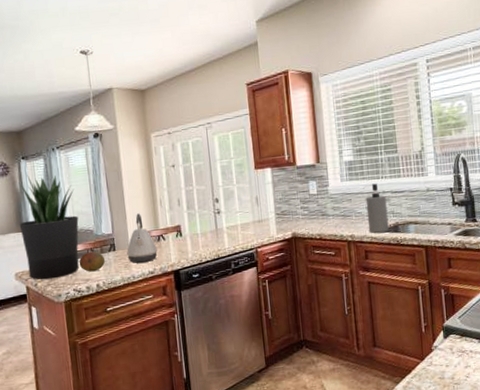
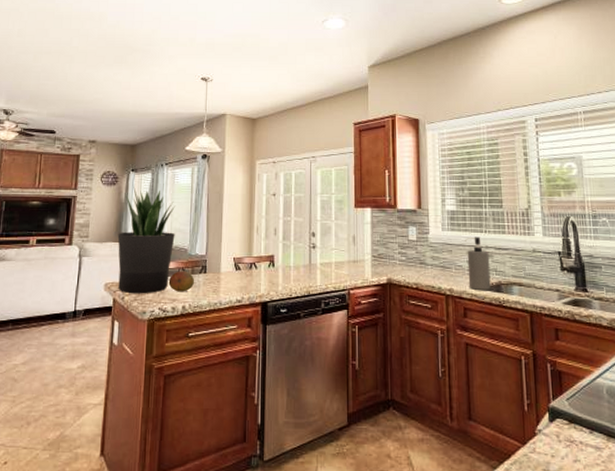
kettle: present [127,213,157,263] -> none [217,238,248,289]

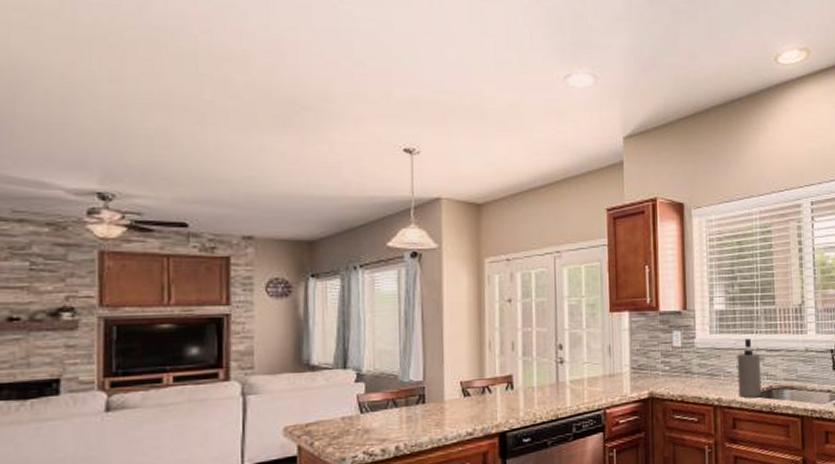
planter: present [117,186,176,293] -> none [297,296,380,437]
fruit: present [168,271,195,292] -> none [374,402,411,430]

